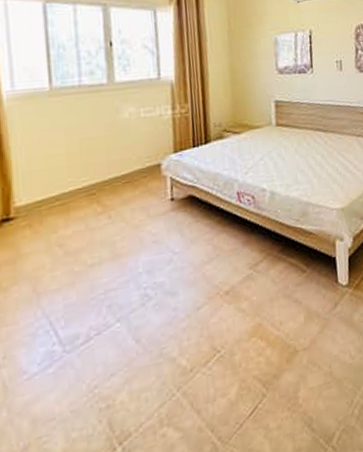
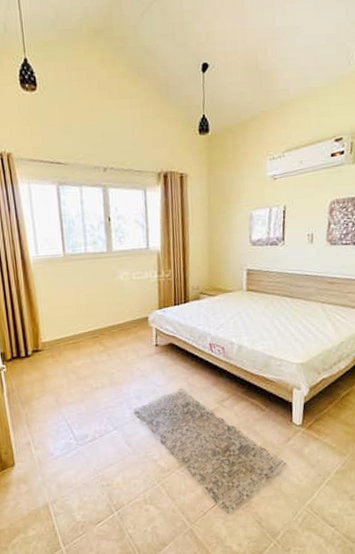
rug: none [142,253,336,421] -> present [133,388,287,514]

